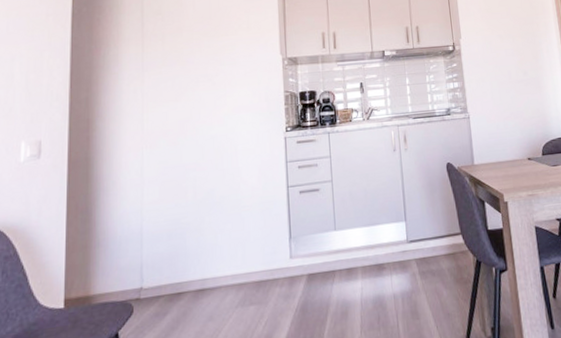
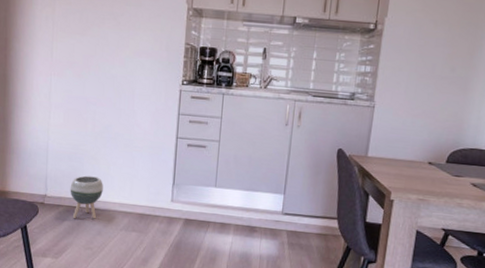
planter: none [171,250,211,309] -> present [70,175,103,219]

